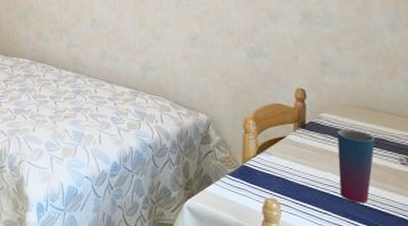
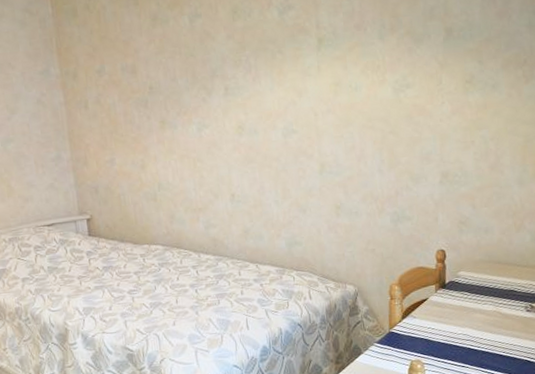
cup: present [337,129,375,203] -> none [473,284,505,353]

